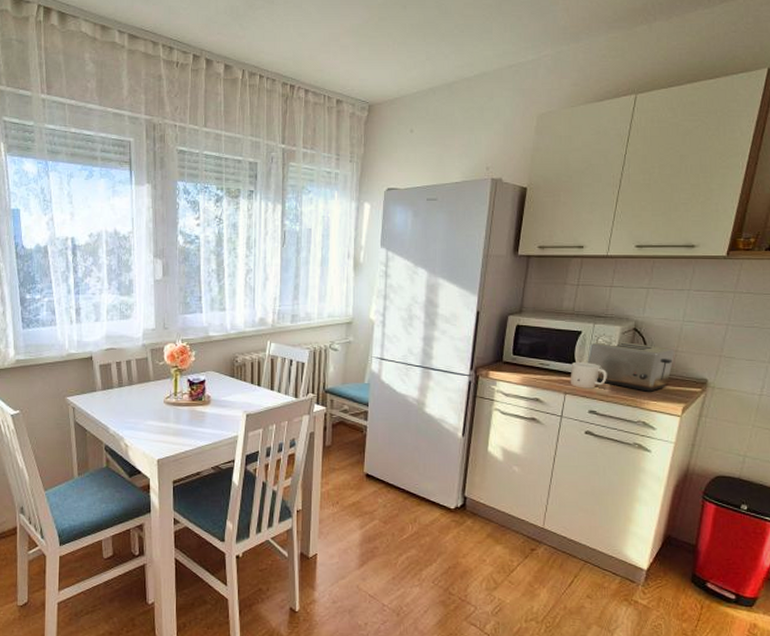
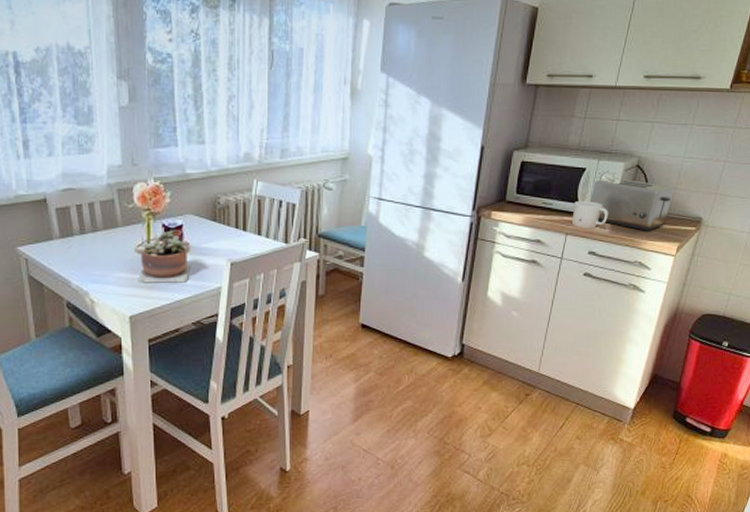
succulent plant: none [165,385,211,431] -> present [138,230,190,283]

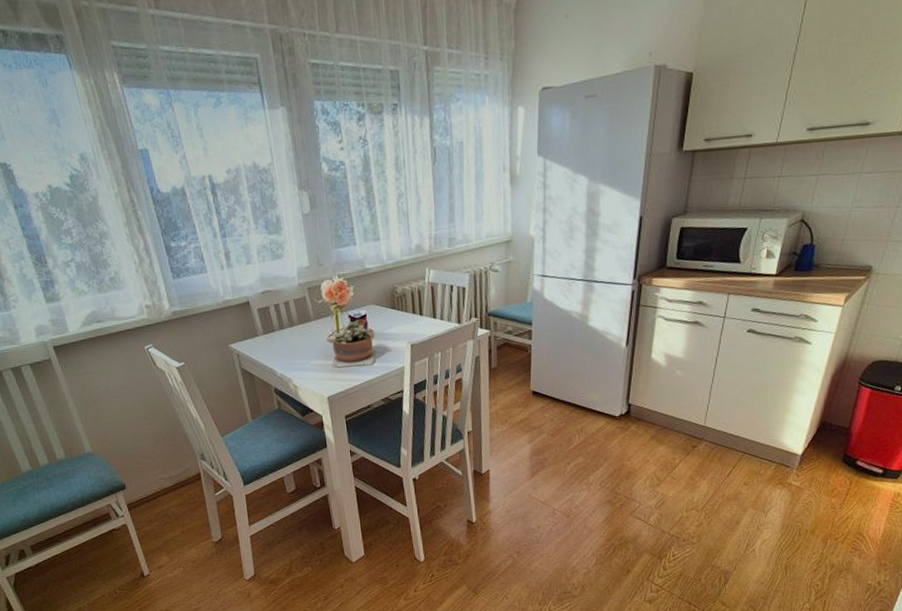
mug: present [572,200,608,229] -> none [734,260,772,288]
toaster: present [589,178,674,231] -> none [751,234,842,285]

